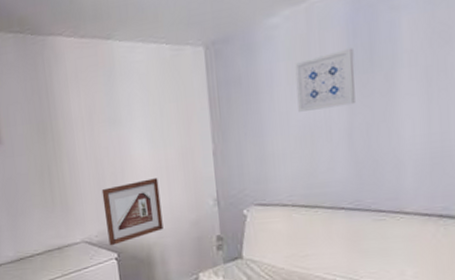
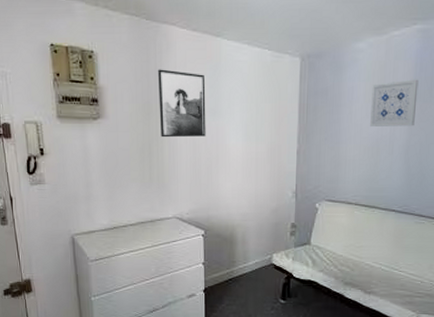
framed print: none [49,82,107,157] -> present [158,69,206,138]
picture frame: present [101,178,164,246] -> none [196,168,248,224]

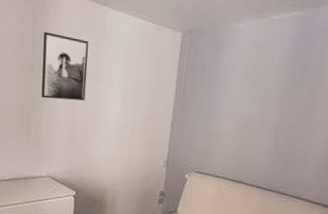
wall art: present [370,79,419,126] -> none [243,63,293,108]

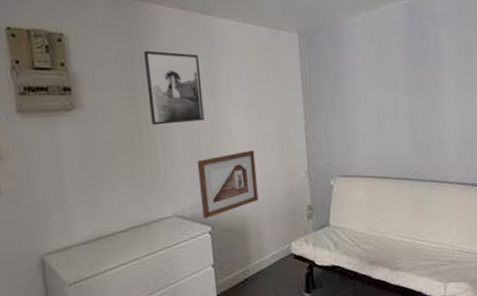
picture frame: none [70,133,123,185] -> present [197,150,259,220]

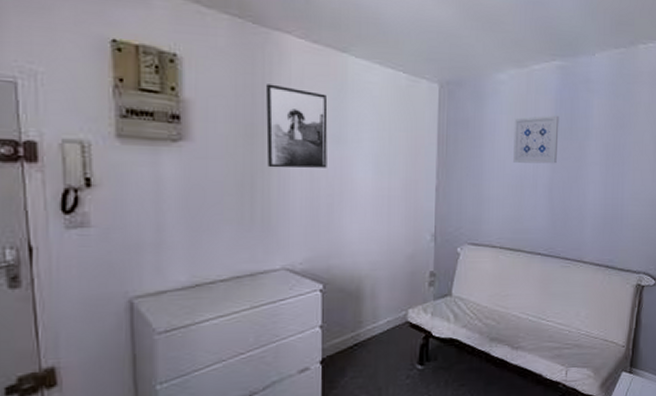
picture frame: present [197,150,259,220] -> none [314,206,378,276]
wall art: none [370,50,414,97] -> present [513,115,559,164]

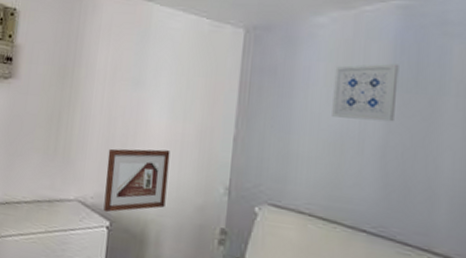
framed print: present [266,84,328,168] -> none [73,31,130,109]
picture frame: none [314,206,378,276] -> present [103,148,170,213]

